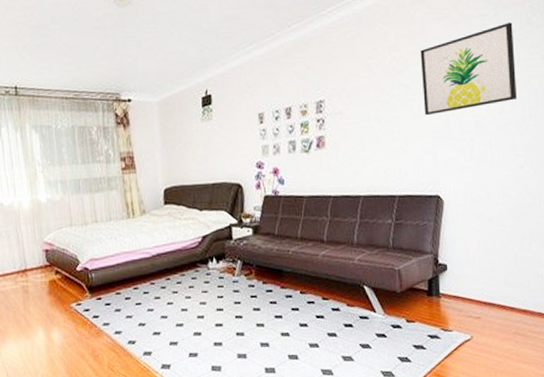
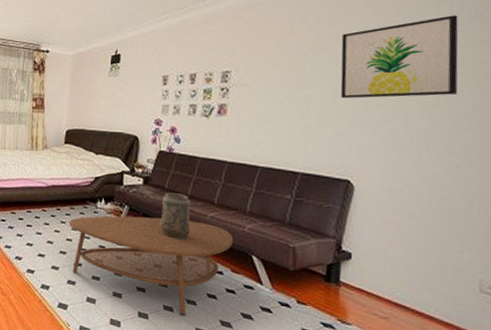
coffee table: none [181,263,346,361] -> present [68,216,234,316]
decorative vase: none [273,237,304,286] -> present [160,192,191,241]

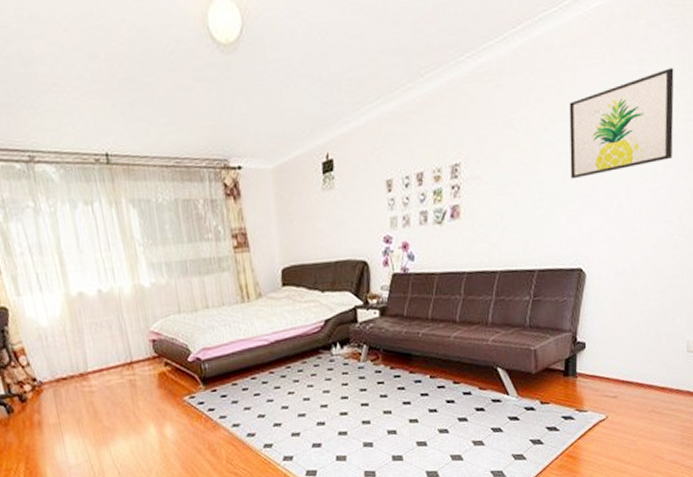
coffee table: present [68,216,234,316] -> none [302,345,479,447]
decorative vase: present [160,192,191,241] -> none [401,318,435,370]

